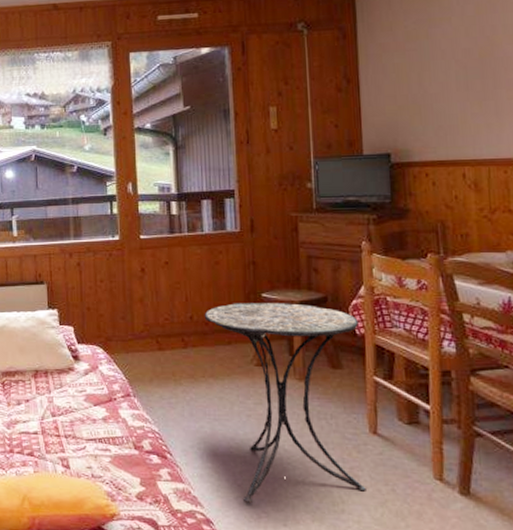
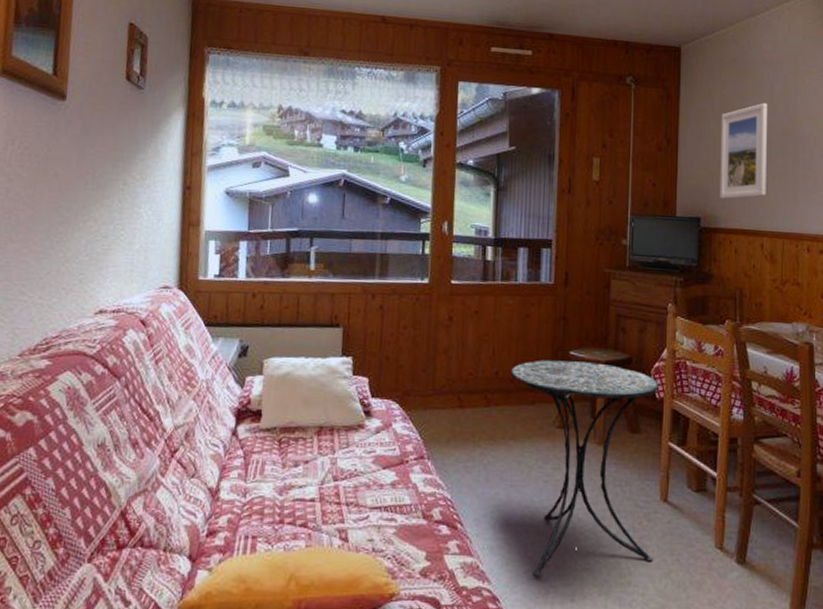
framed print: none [405,27,465,132] -> present [720,102,768,199]

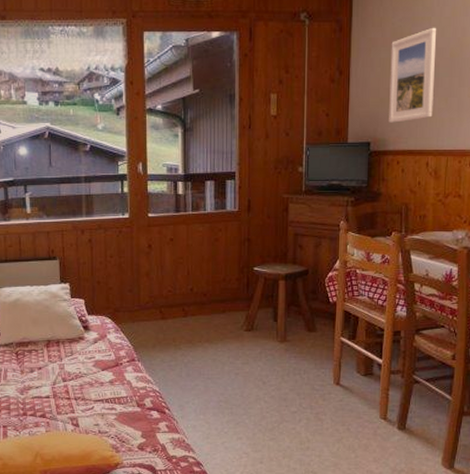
side table: present [510,360,659,578] -> none [203,276,332,447]

